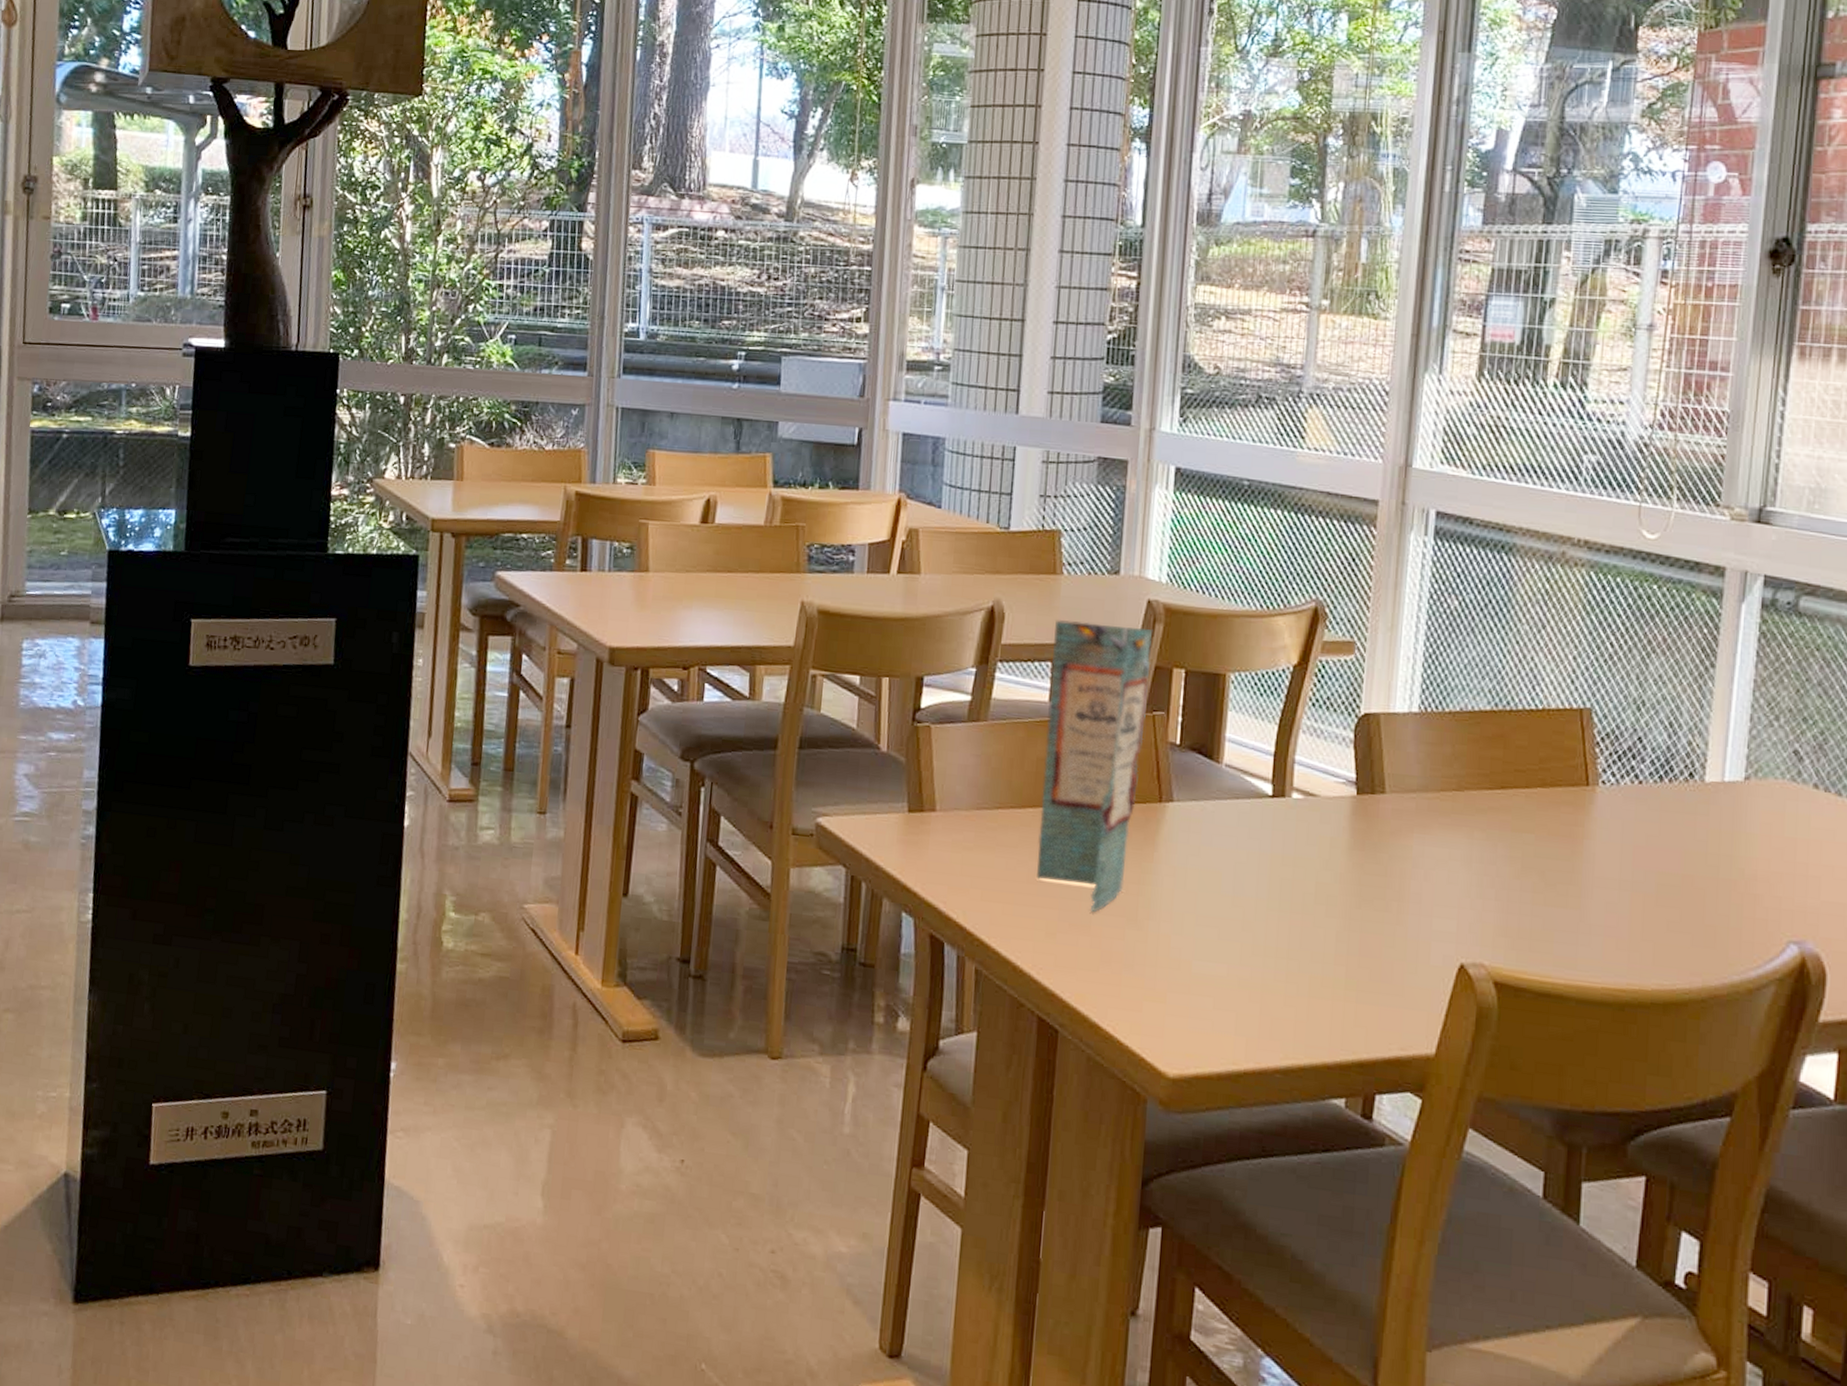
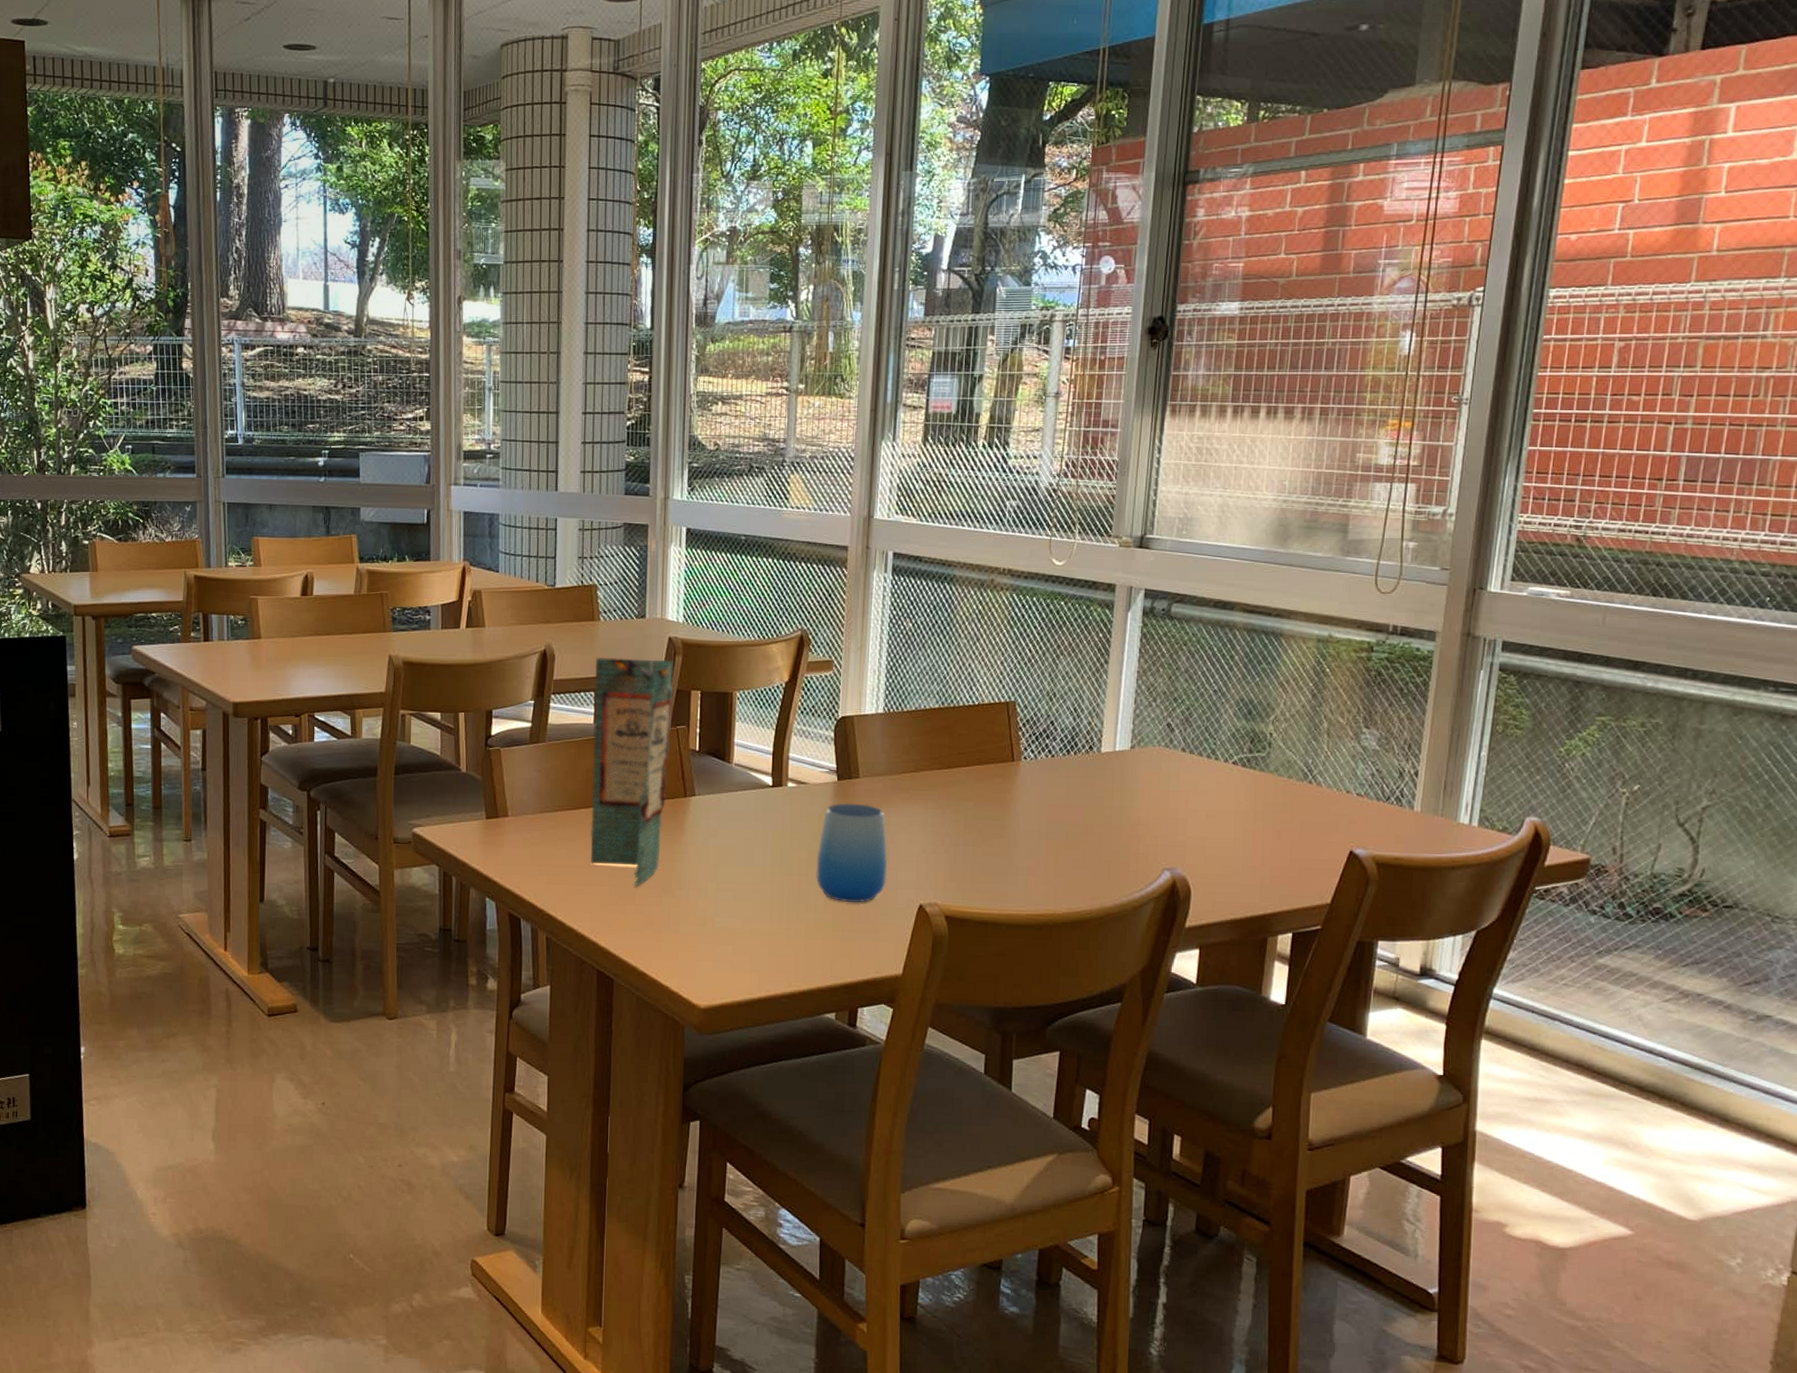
cup: none [1325,823,1420,956] -> present [816,803,888,902]

